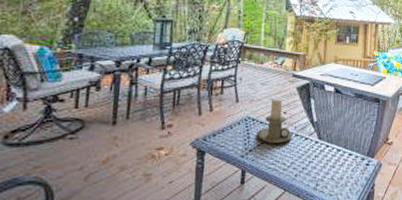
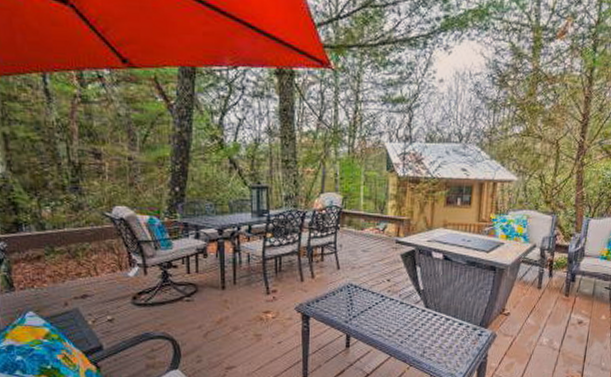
candle holder: present [256,98,293,143] -> none [359,265,397,310]

